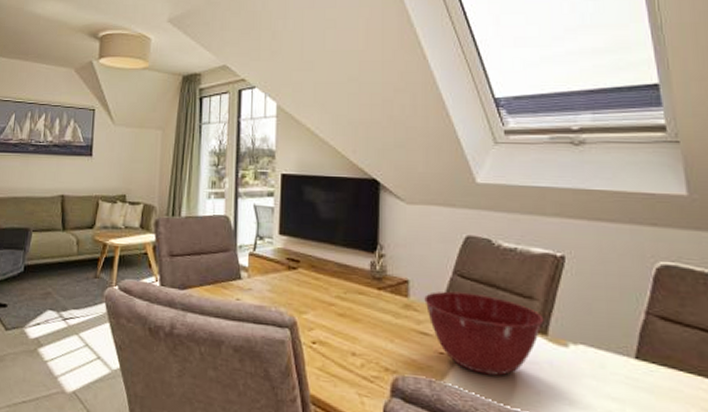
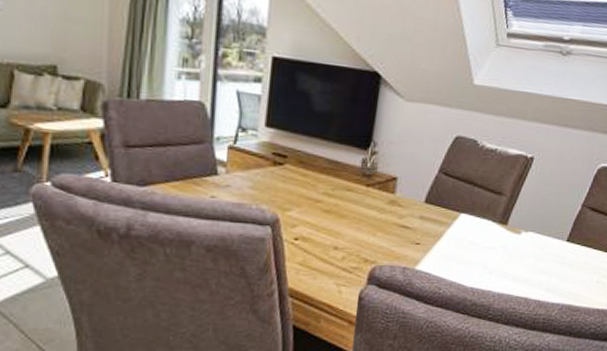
mixing bowl: present [424,291,544,376] -> none [409,188,507,260]

